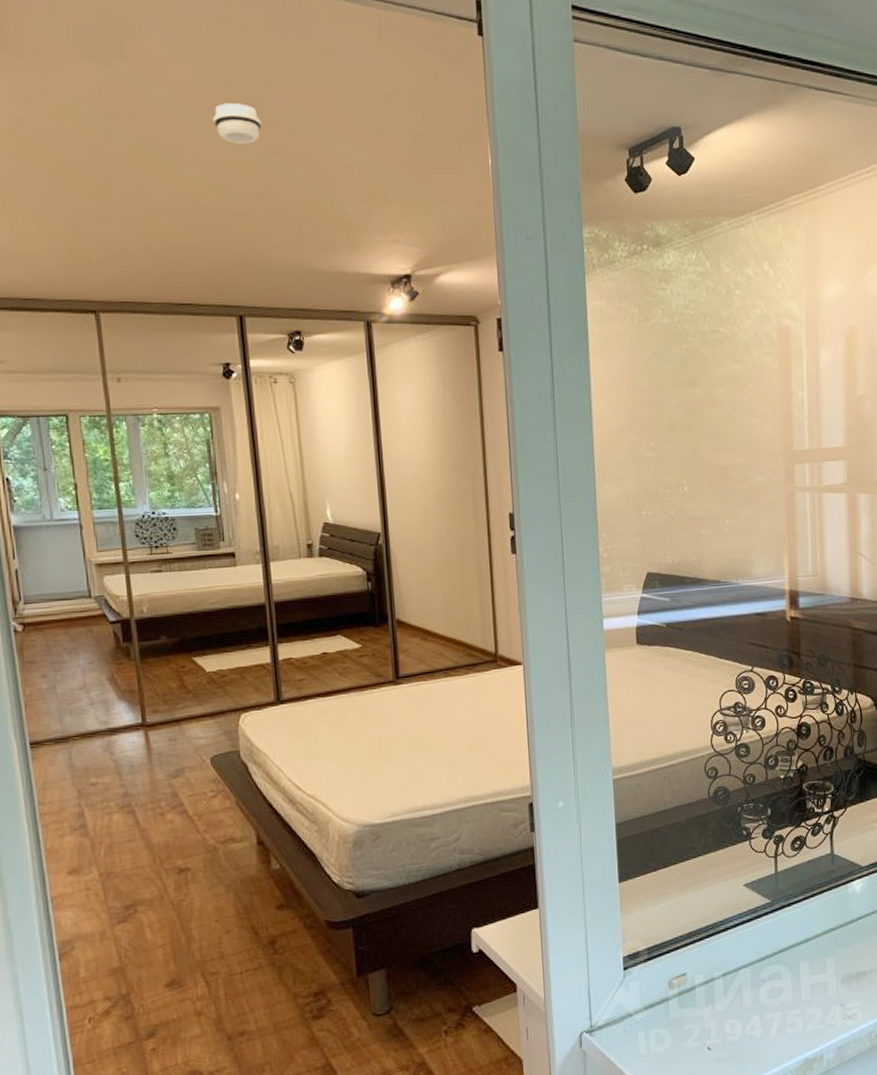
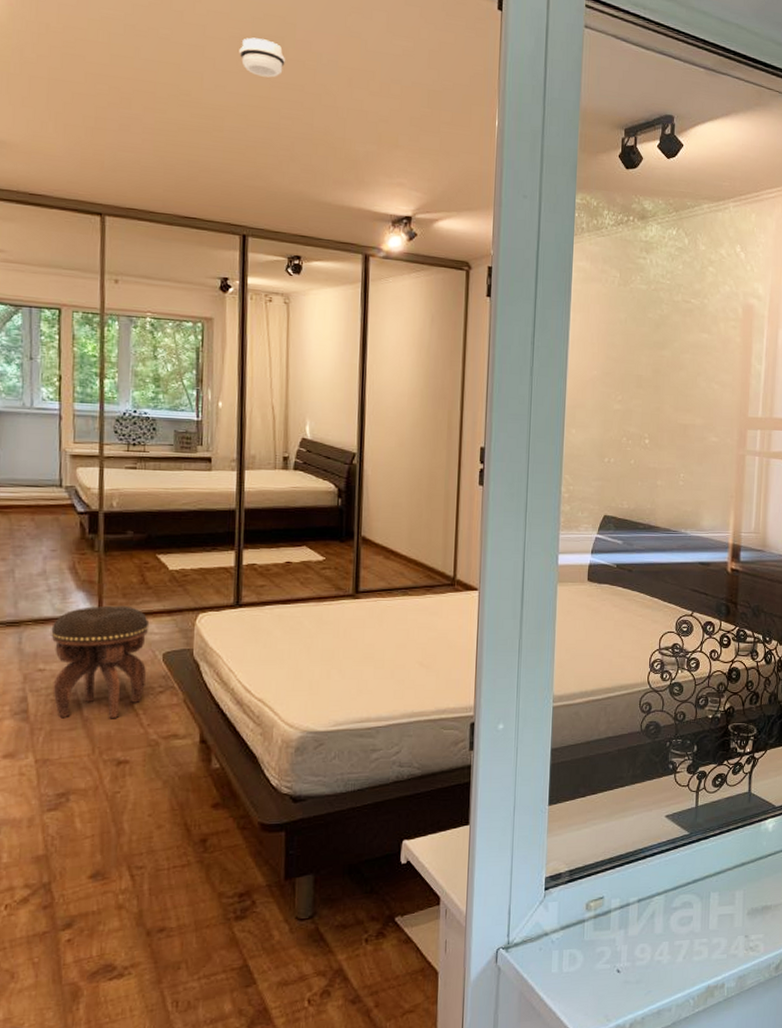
footstool: none [98,712,197,830] -> present [51,605,150,719]

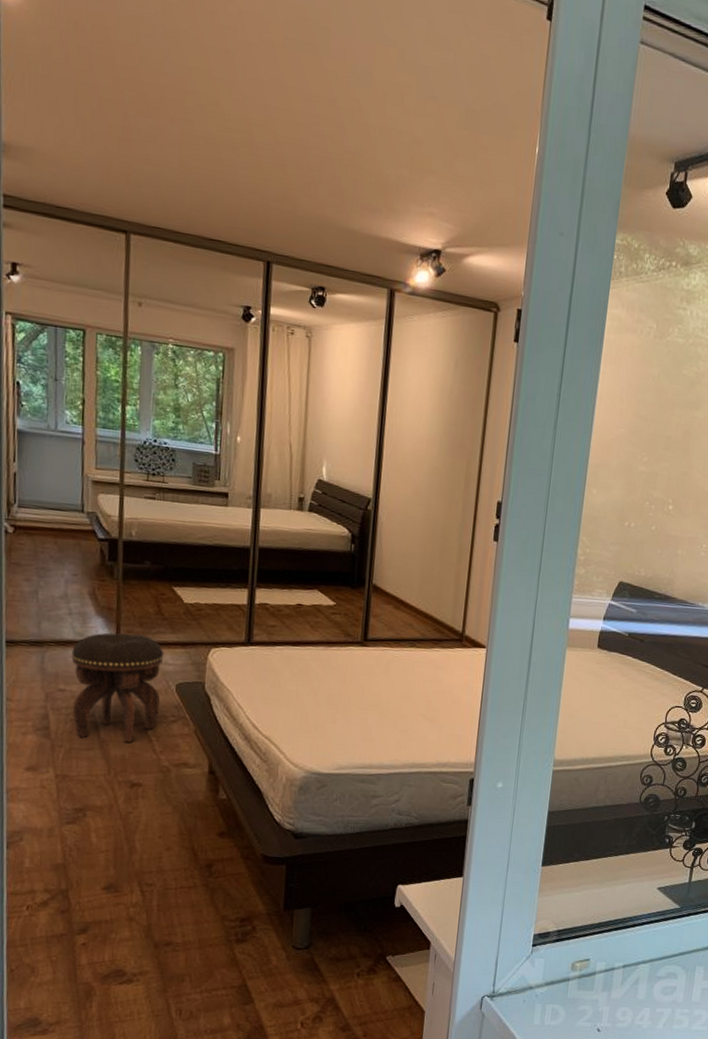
smoke detector: present [239,37,285,78] -> none [270,43,318,90]

